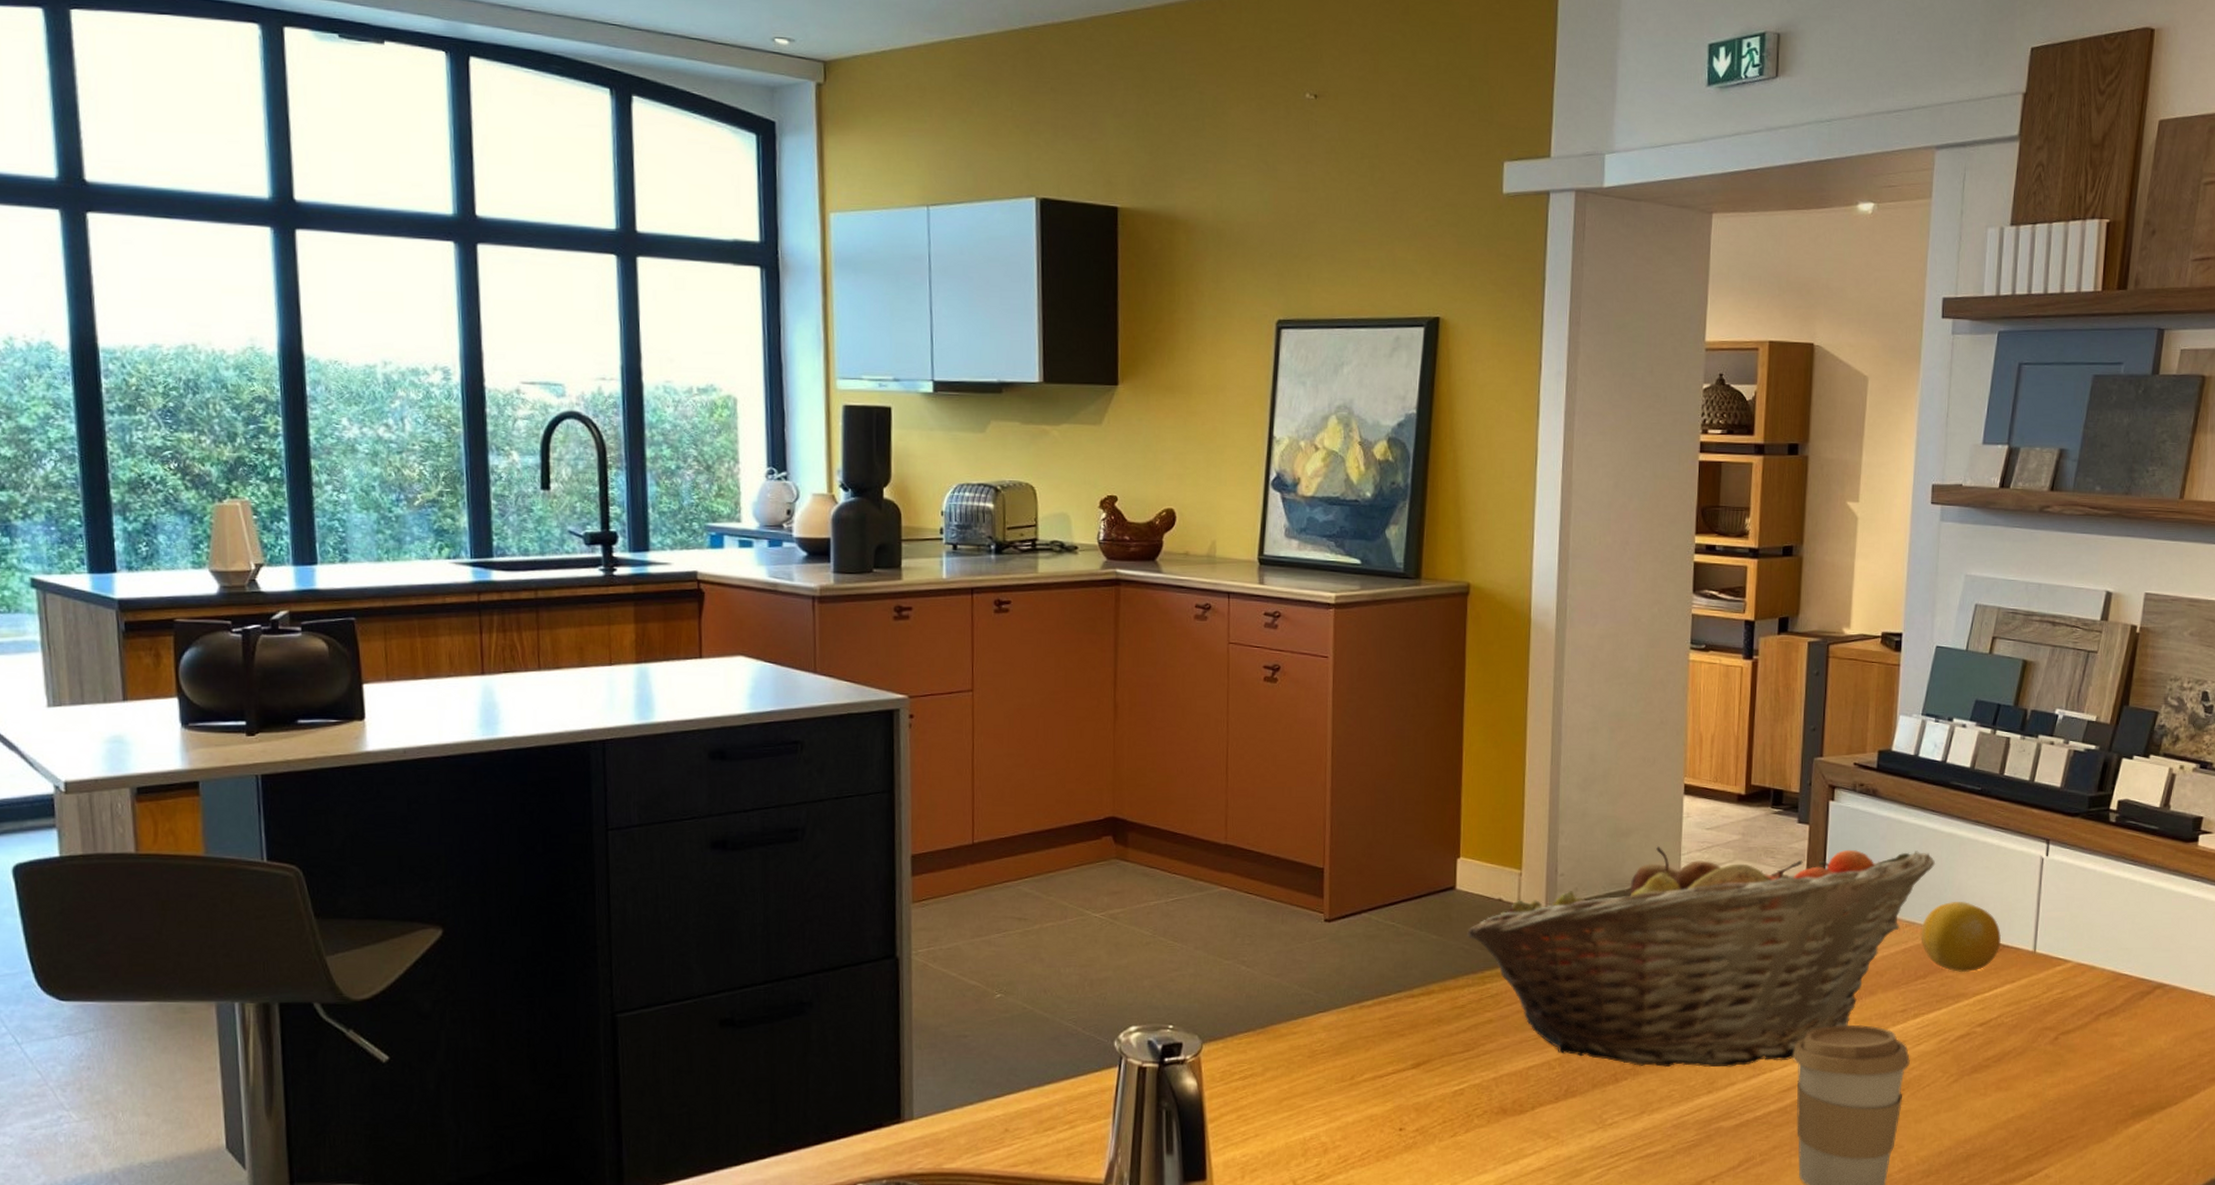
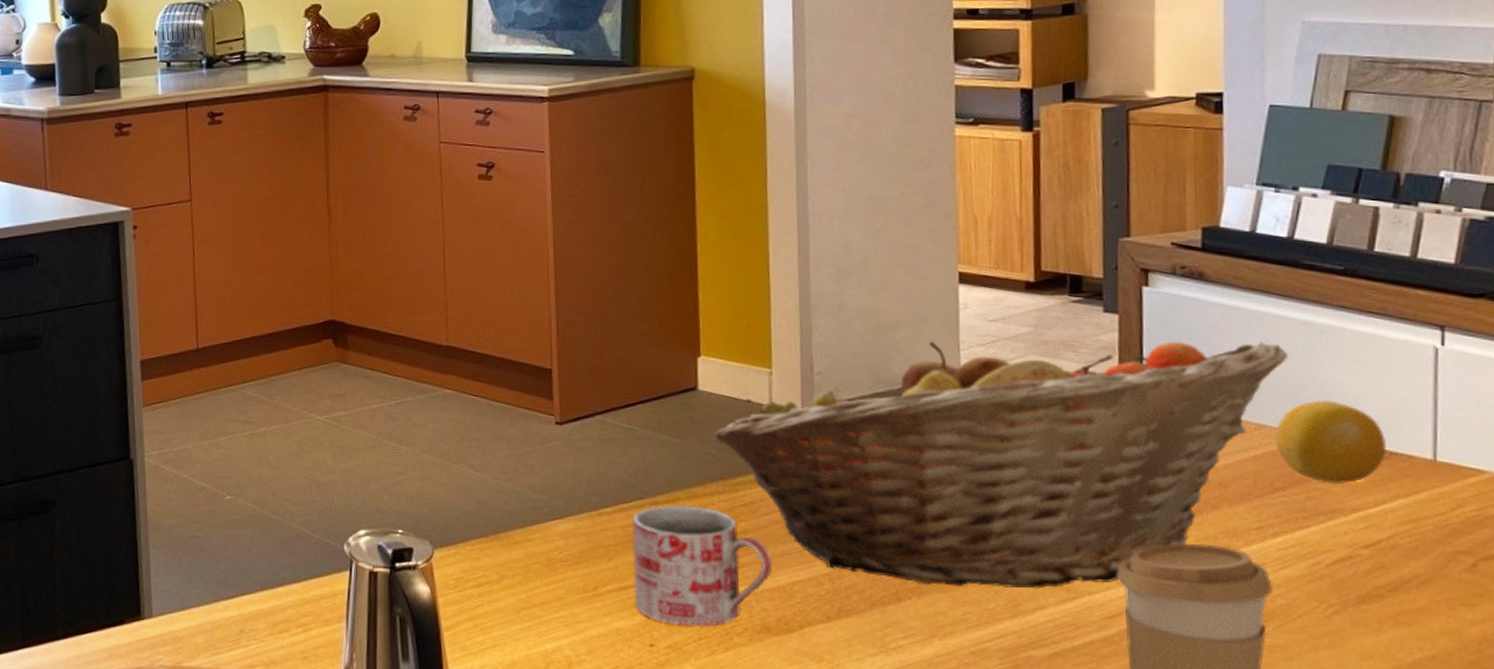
mug: none [1387,997,1512,1111] -> present [632,504,772,627]

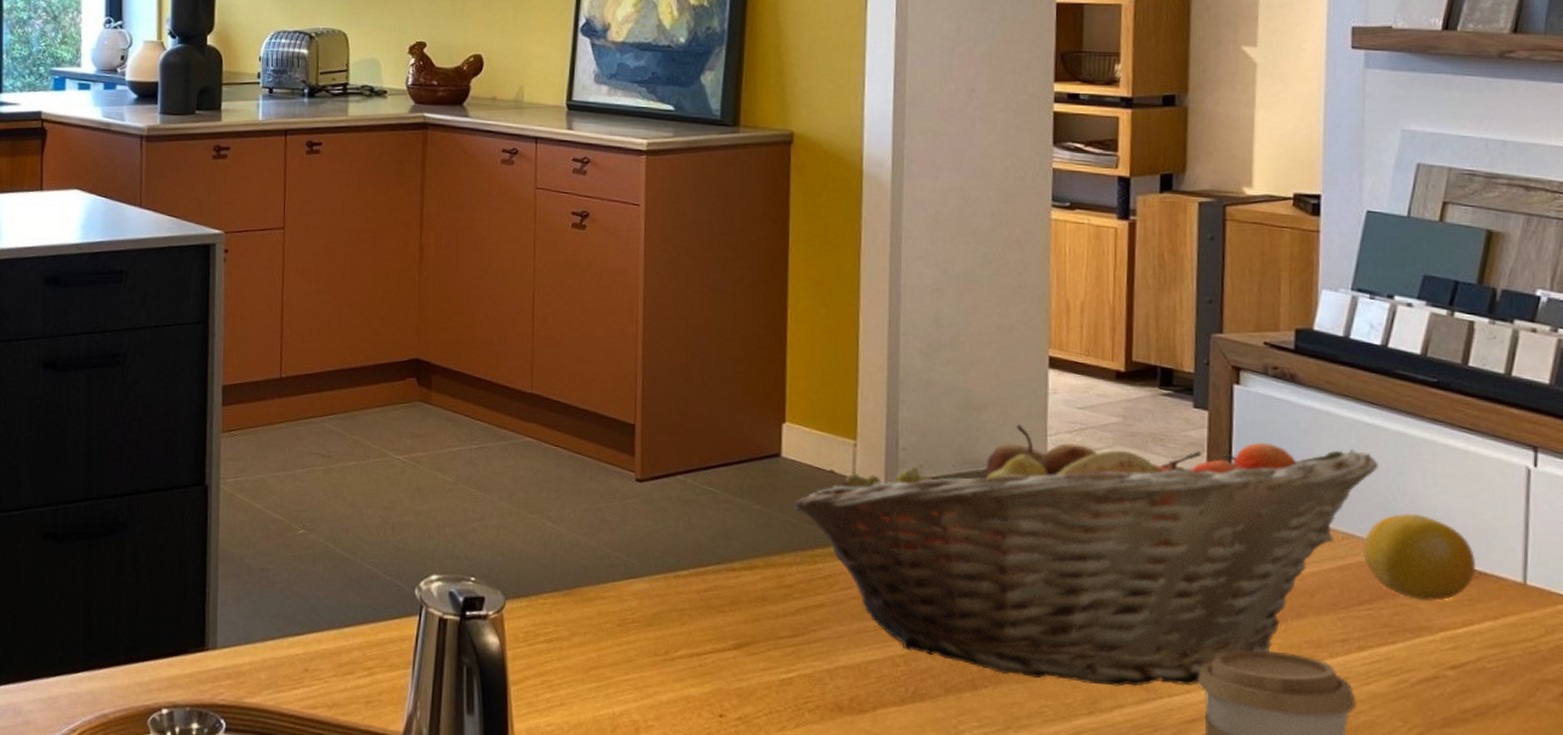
mug: present [632,504,772,627] -> none [706,571,848,701]

